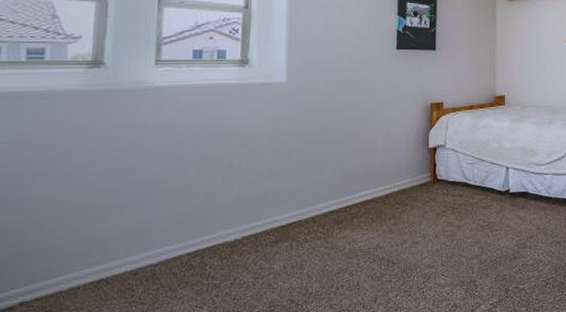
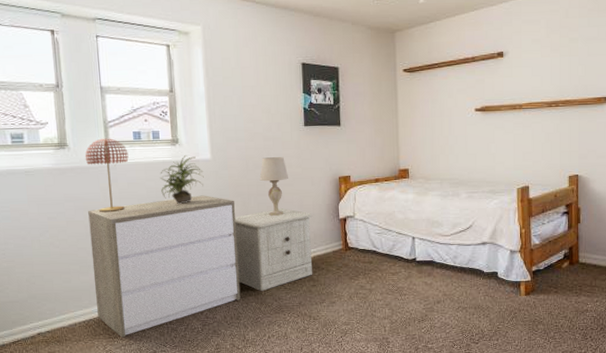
dresser: none [113,123,309,301] -> present [88,195,241,338]
table lamp: none [125,56,184,143] -> present [85,138,129,212]
potted plant: none [220,78,276,133] -> present [160,155,204,204]
nightstand: none [306,137,400,234] -> present [234,208,313,292]
table lamp: none [341,81,375,146] -> present [259,157,288,216]

